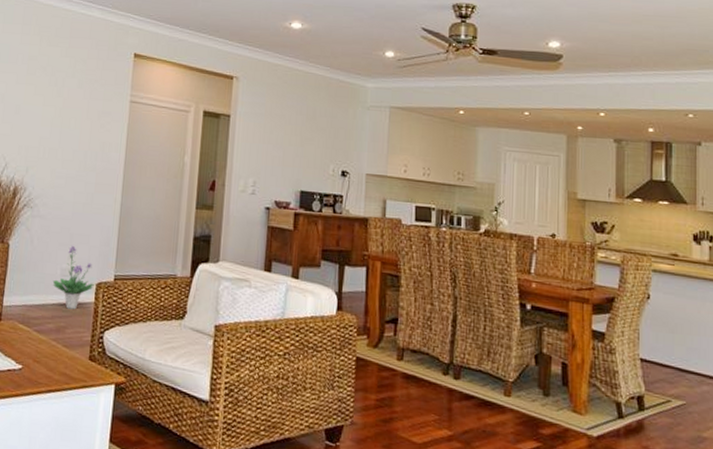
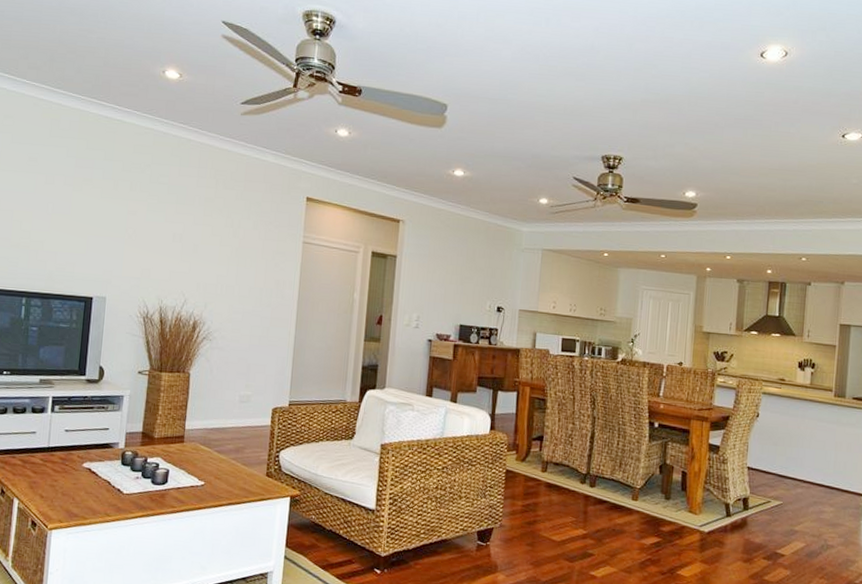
potted plant: present [52,245,96,310] -> none [231,374,272,432]

